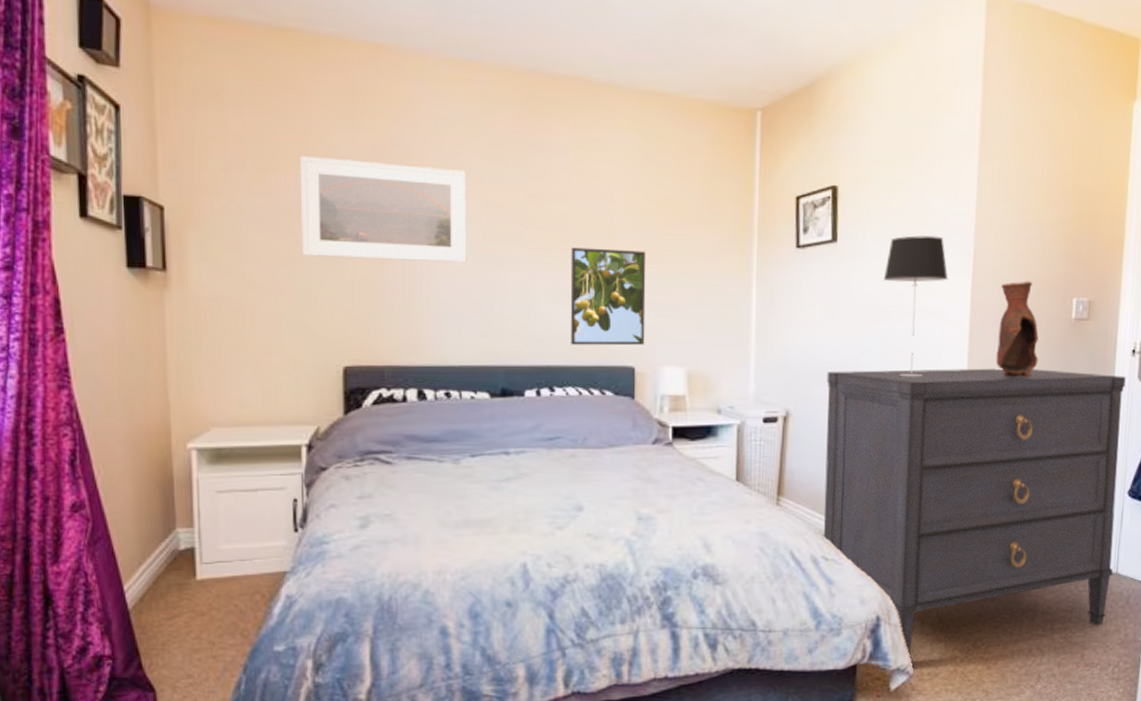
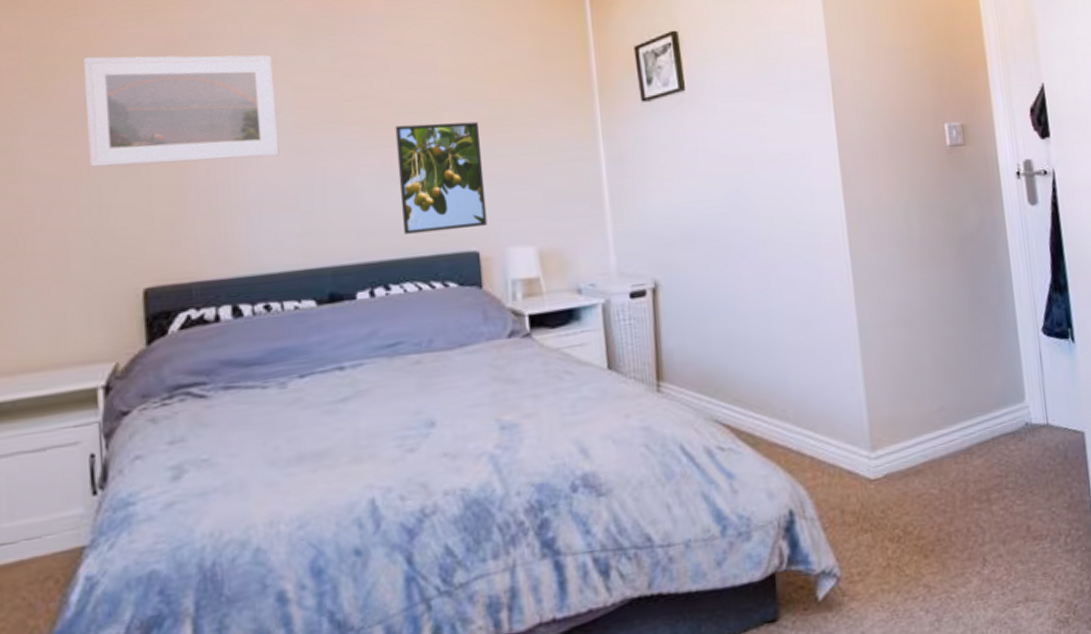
dresser: present [823,368,1126,661] -> none [693,201,1045,560]
table lamp: present [883,234,948,377] -> none [740,73,809,229]
vase: present [996,281,1039,378] -> none [866,110,920,217]

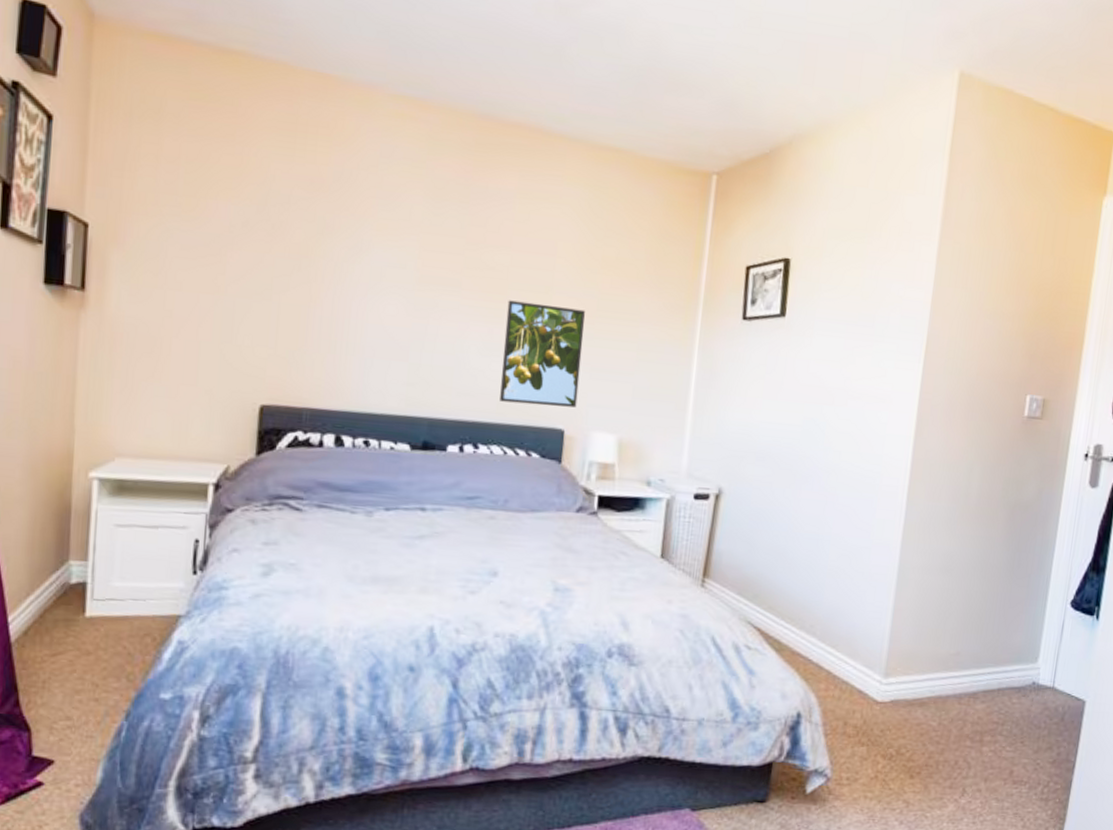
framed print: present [83,55,280,167] -> none [228,182,406,308]

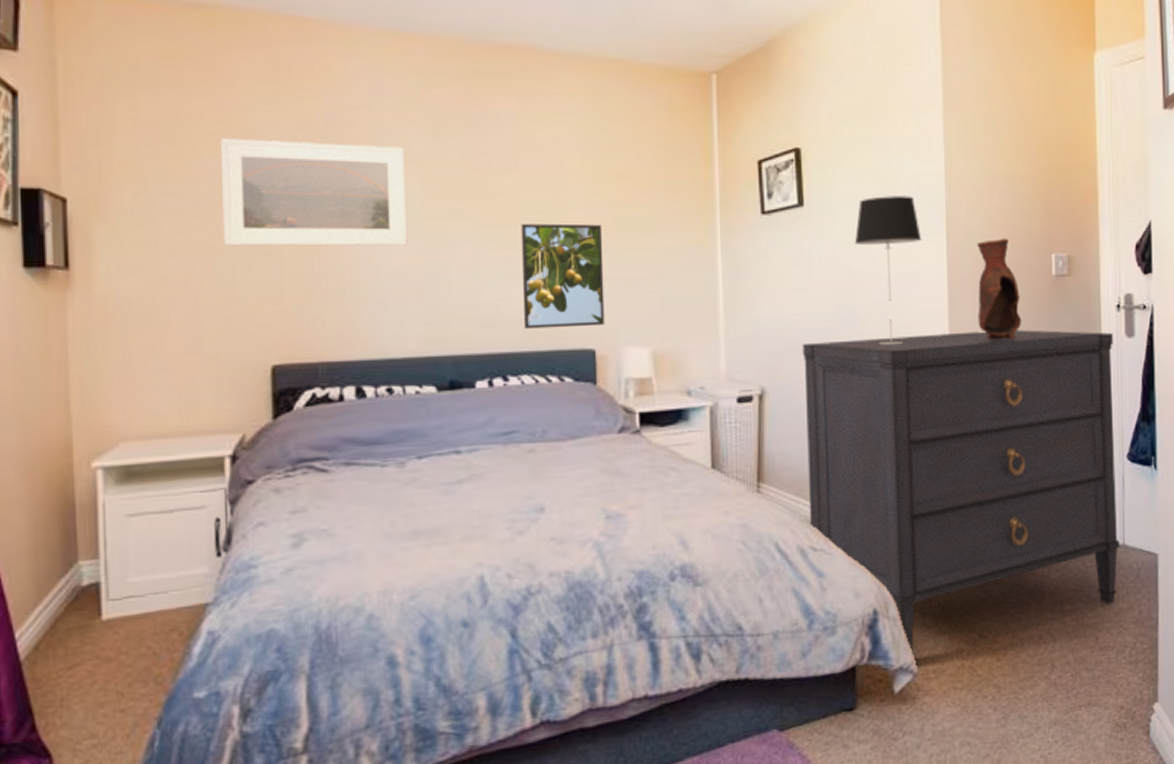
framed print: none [228,182,406,308] -> present [220,137,408,247]
dresser: none [748,451,1076,763] -> present [802,330,1120,658]
table lamp: none [830,316,899,465] -> present [854,195,922,345]
vase: none [941,373,989,475] -> present [977,238,1022,340]

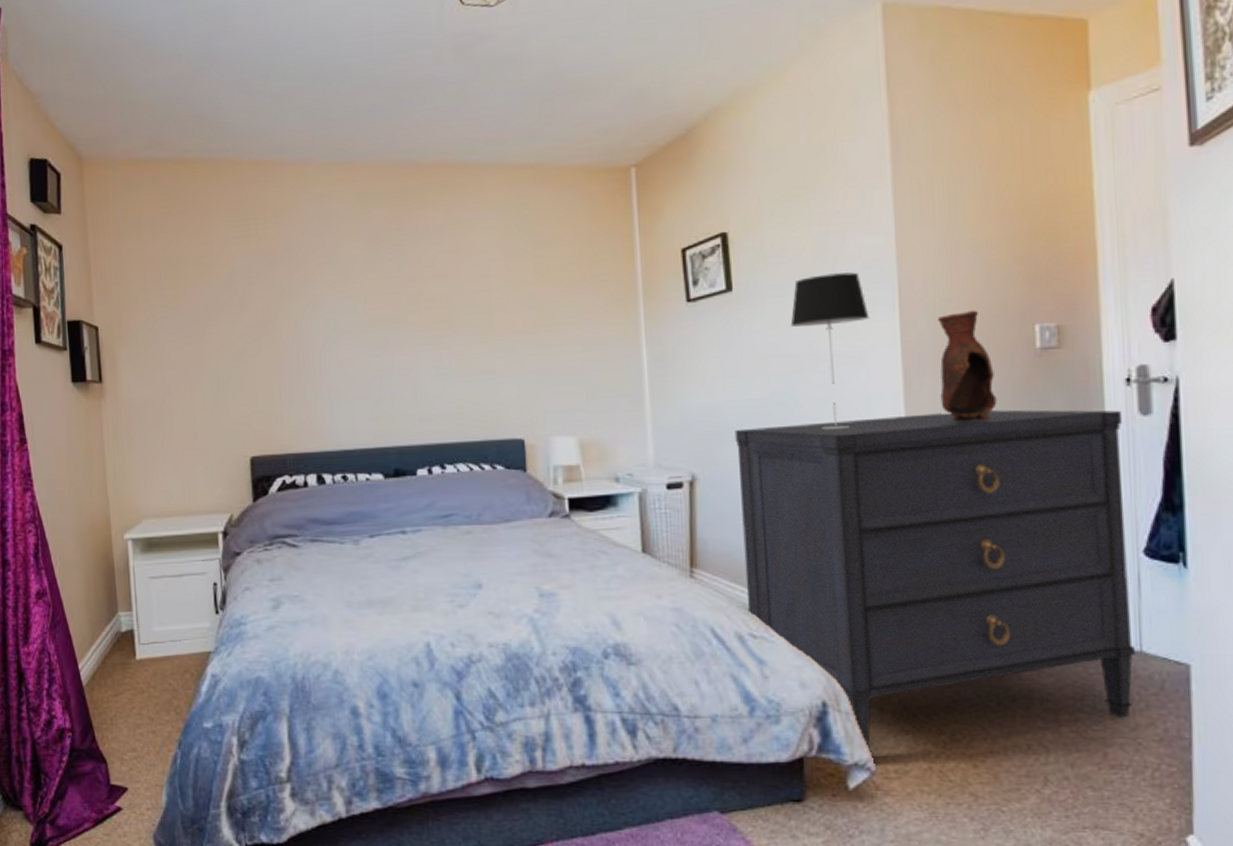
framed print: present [220,137,408,247] -> none [204,264,355,359]
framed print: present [521,223,605,329] -> none [452,322,533,421]

